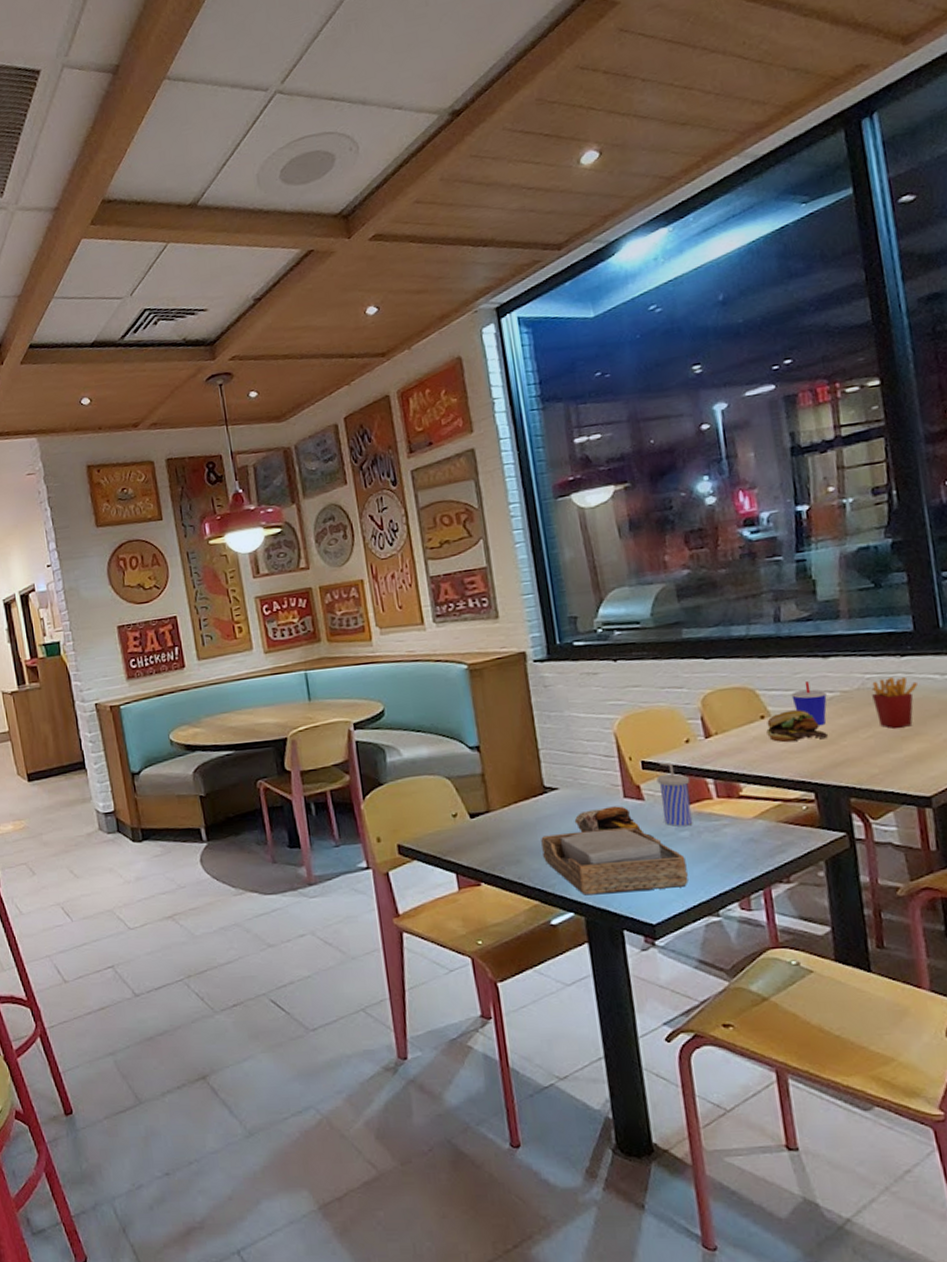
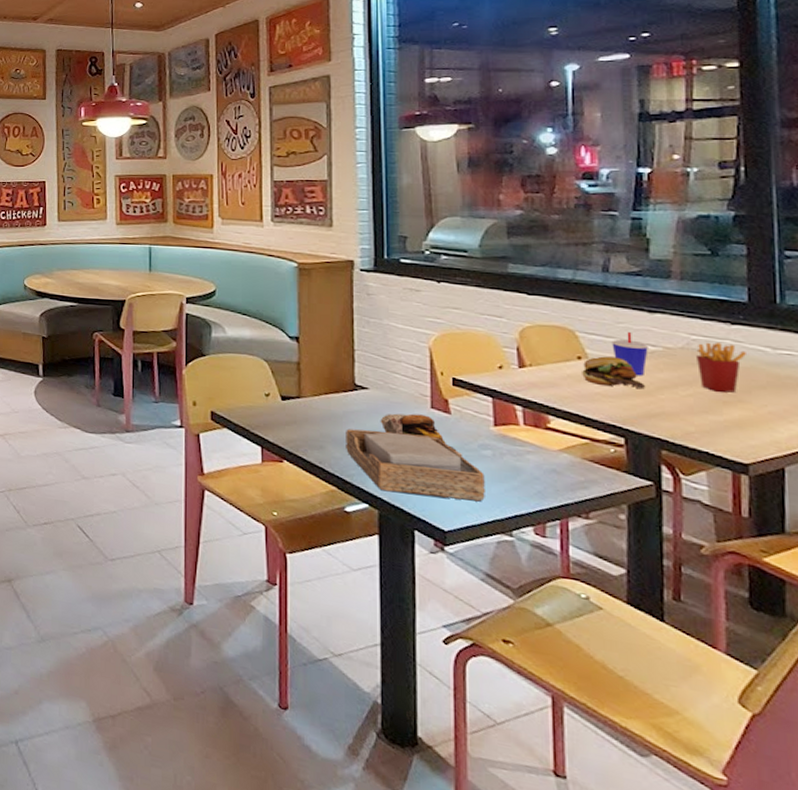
beverage cup: present [656,762,693,827] -> none [465,382,499,446]

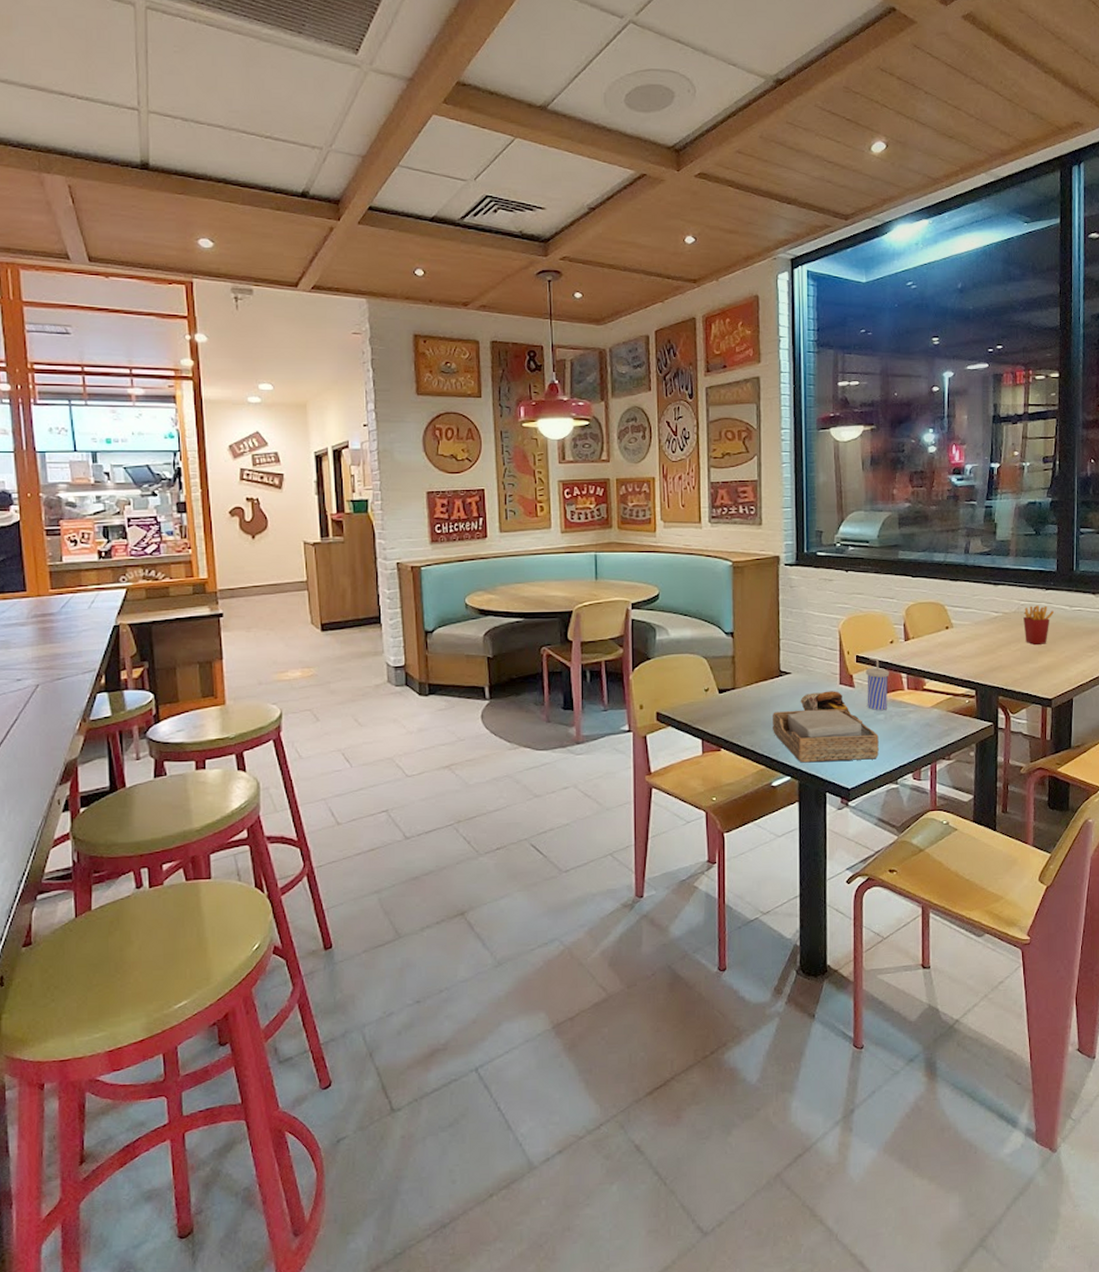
beverage cup: none [465,382,499,446] -> present [866,657,890,710]
burger: present [582,356,645,389] -> none [949,624,990,649]
beverage cup: present [611,332,648,376] -> none [969,603,993,638]

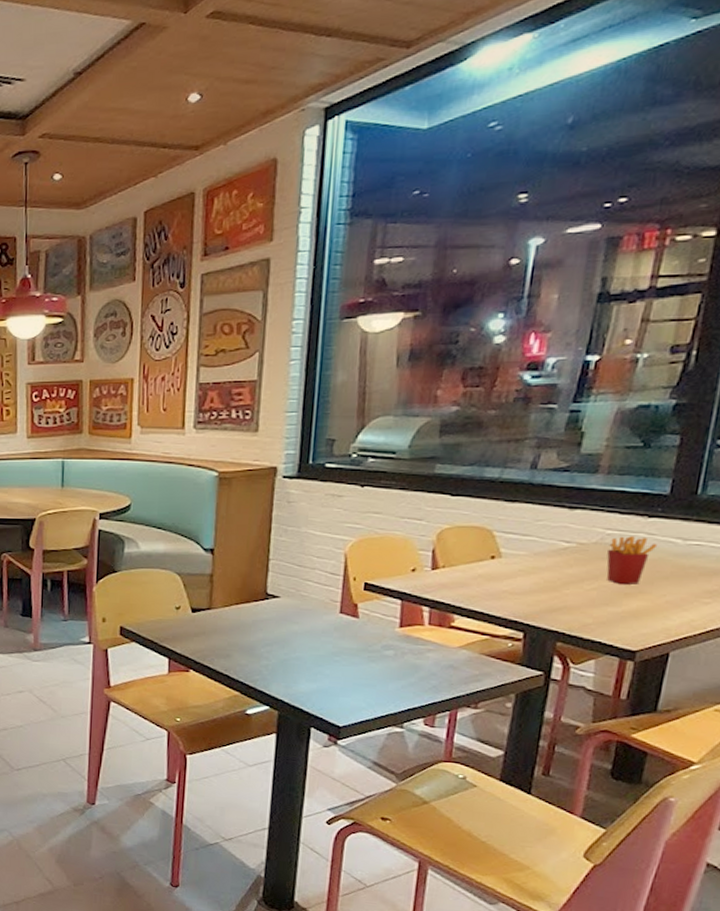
napkin holder: present [773,709,879,763] -> none [252,637,384,699]
burger: present [800,691,863,723] -> none [288,619,366,657]
beverage cup: present [866,657,890,710] -> none [372,586,407,646]

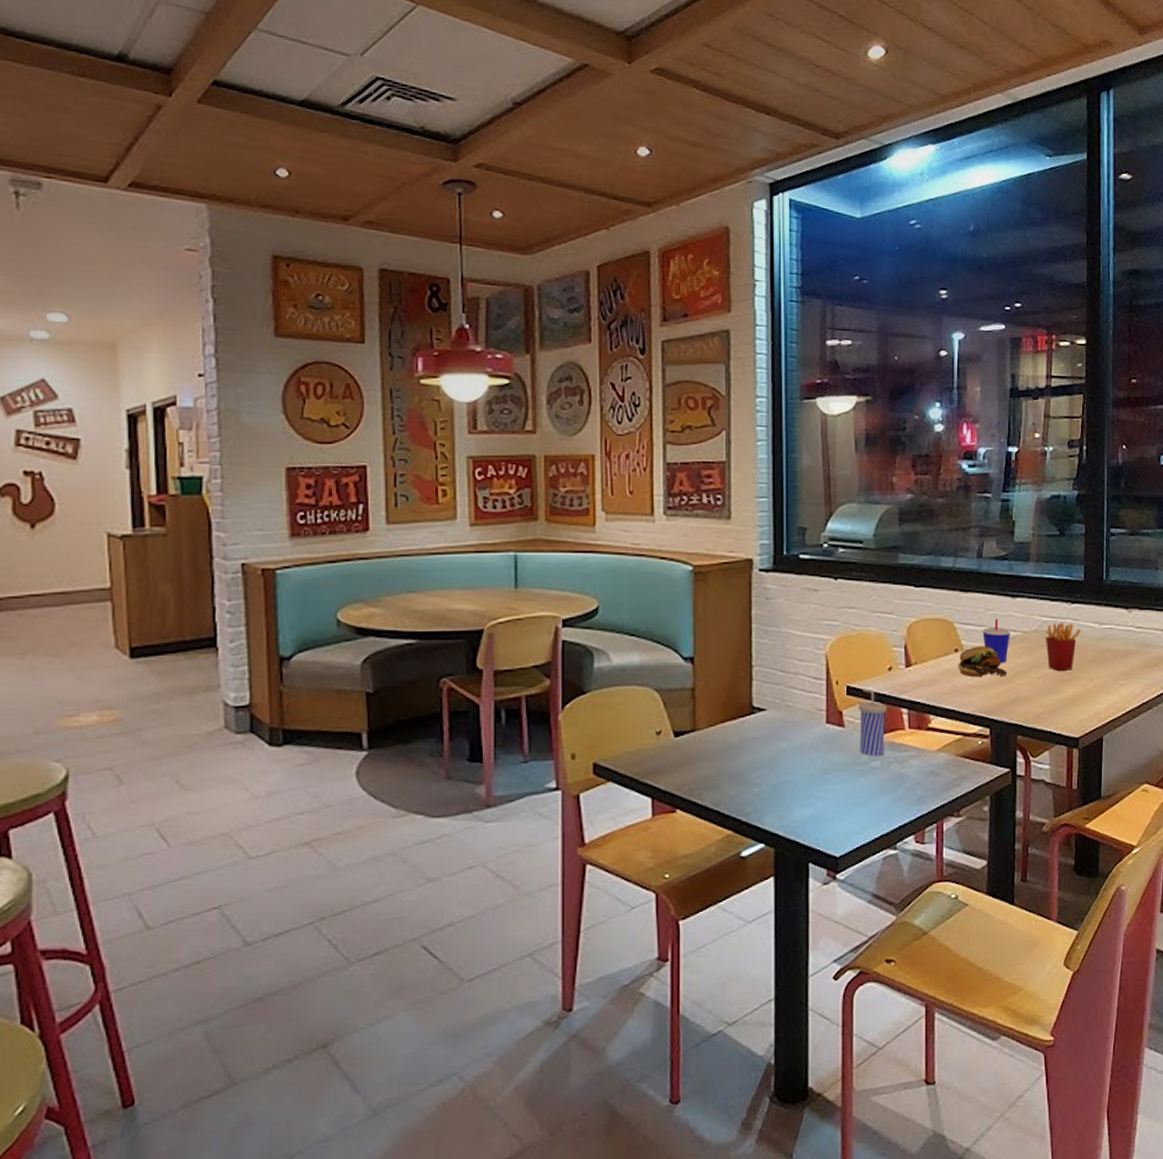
beverage cup: none [372,586,407,646] -> present [858,688,888,756]
burger: none [493,554,552,585] -> present [958,646,1006,677]
beverage cup: none [526,530,563,573] -> present [982,619,1010,664]

